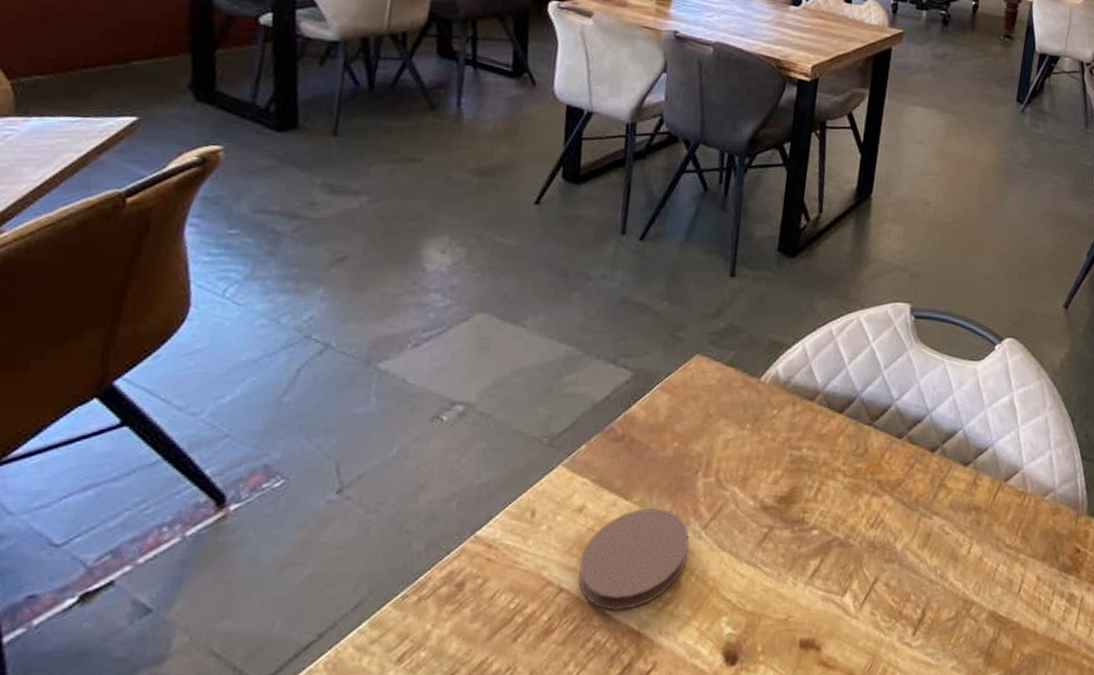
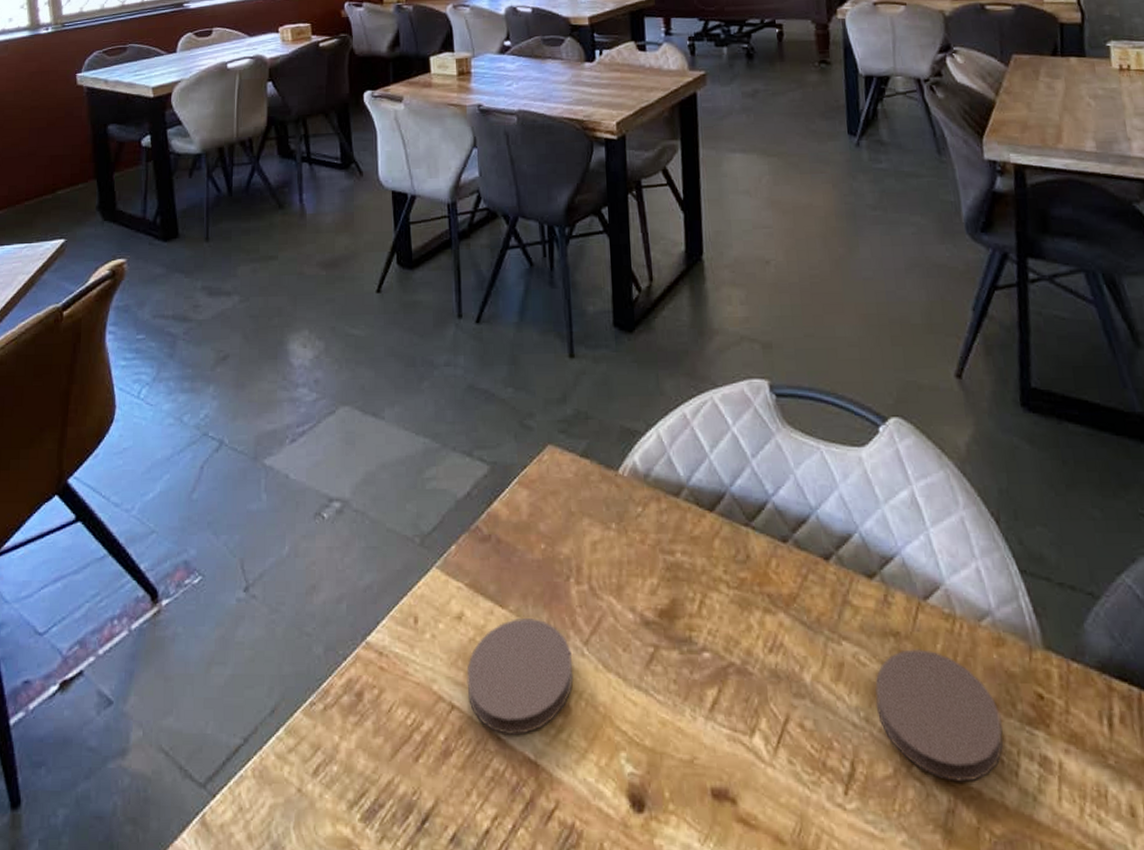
coaster: none [951,519,1046,618] -> present [875,649,1004,782]

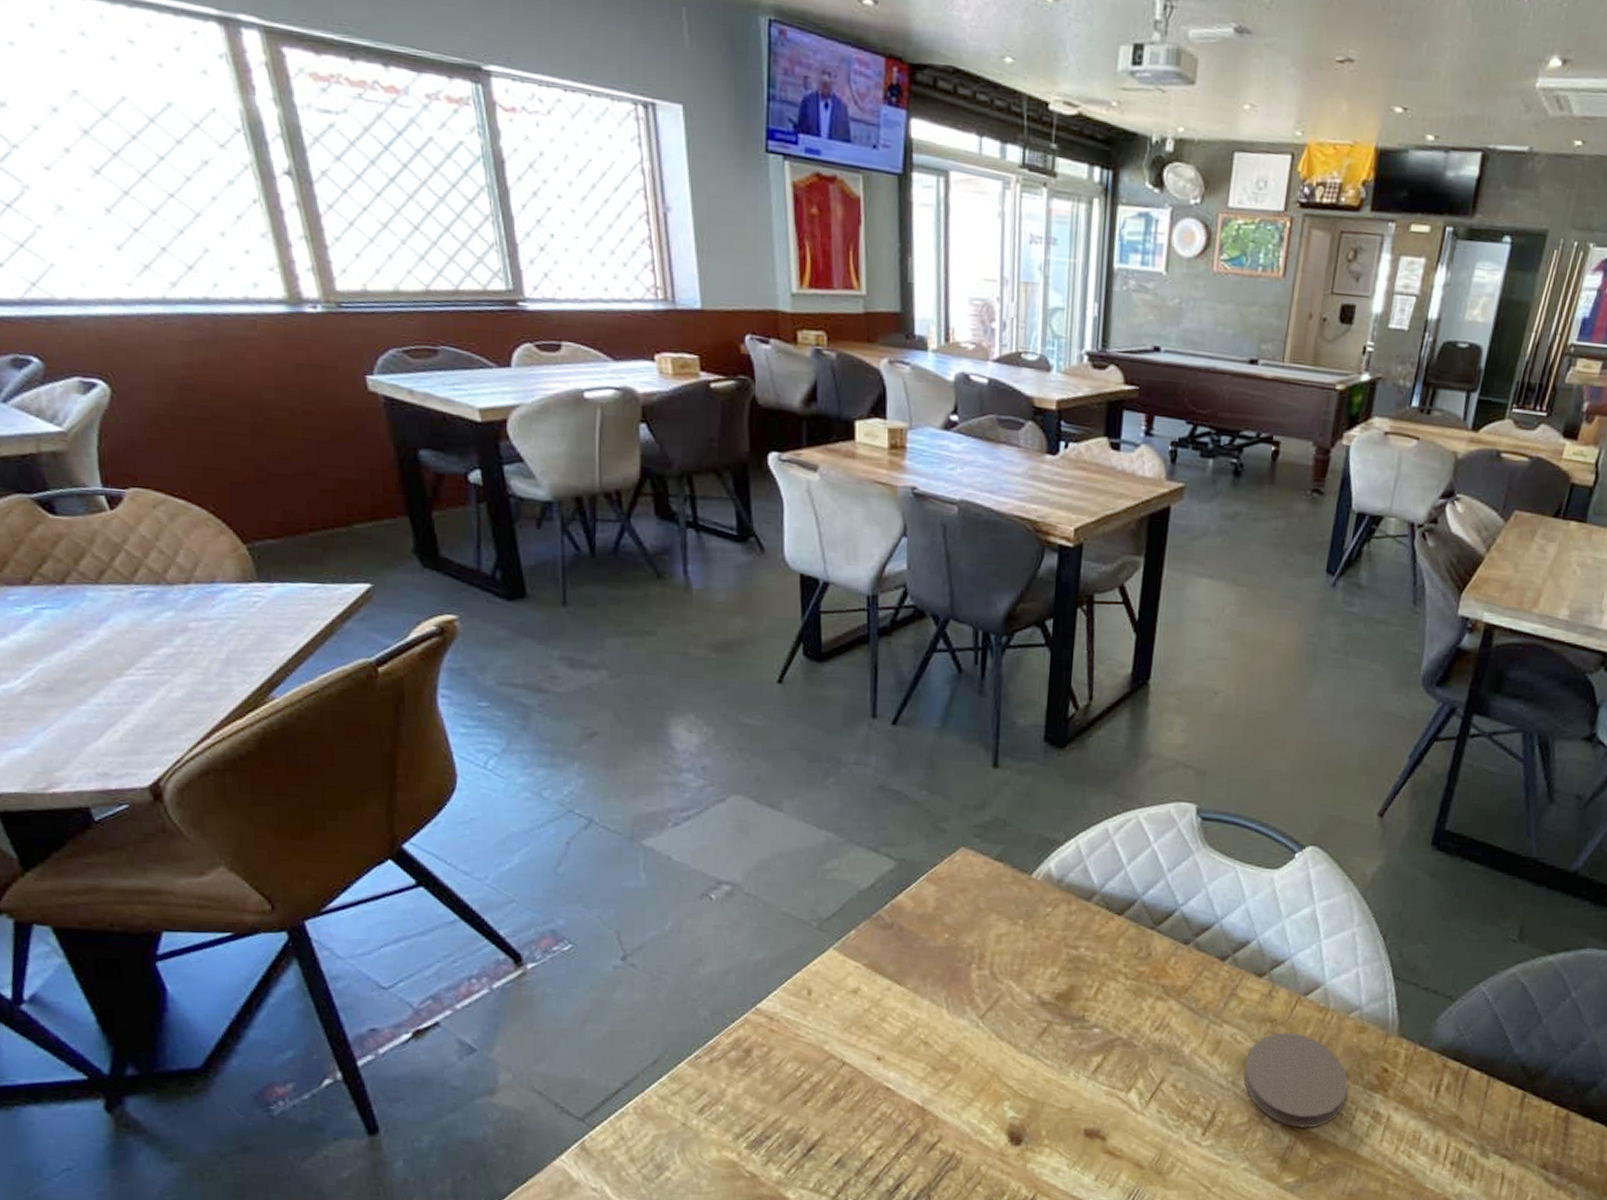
coaster: present [466,618,574,735] -> none [859,995,967,1086]

